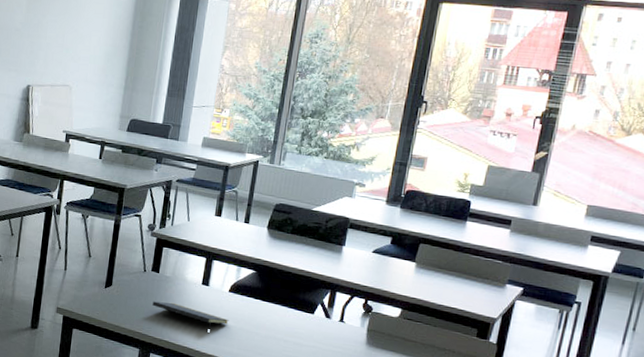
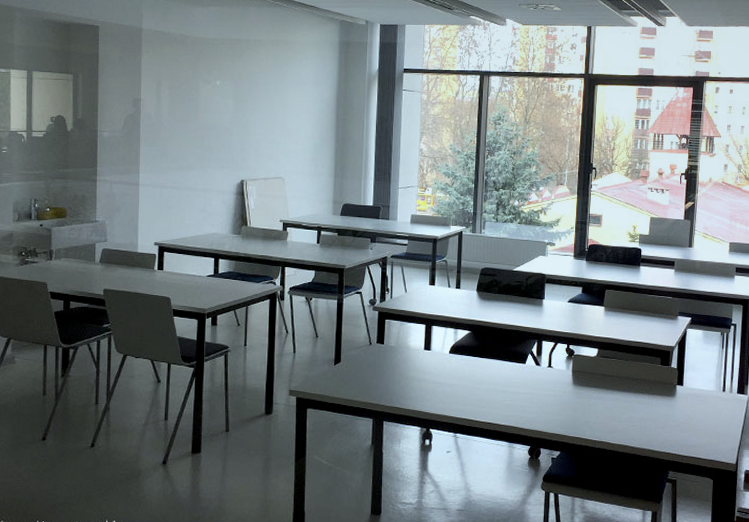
notepad: present [152,301,229,329] -> none [381,370,452,390]

